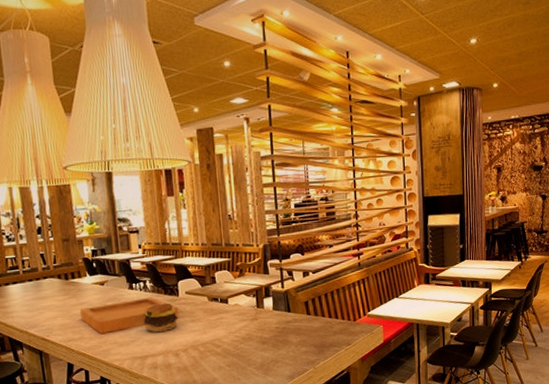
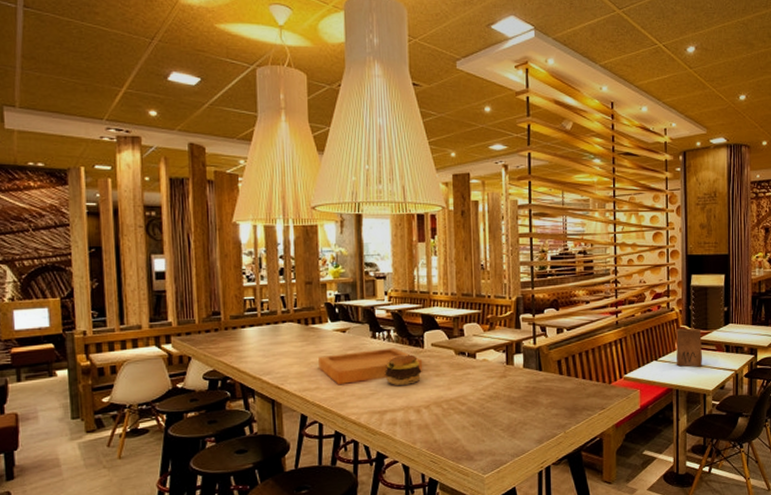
paper bag: none [415,266,441,302] -> present [676,328,703,367]

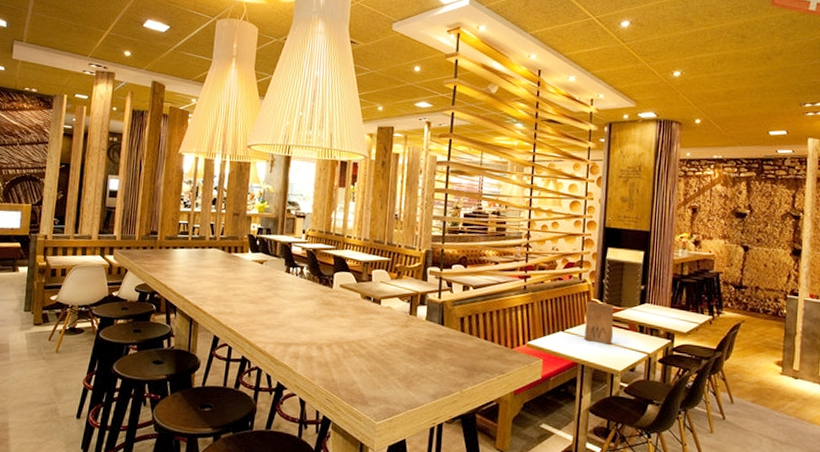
tray: present [318,347,423,385] -> none [235,283,330,313]
burger: present [385,354,422,385] -> none [293,292,328,322]

